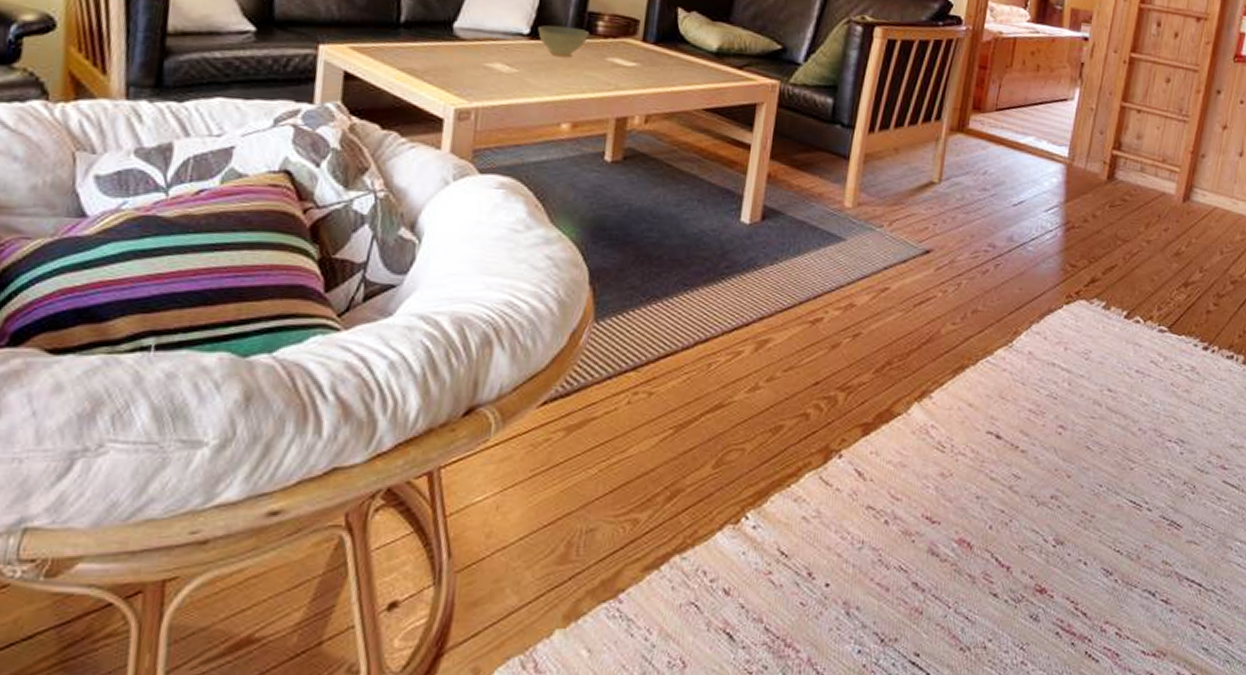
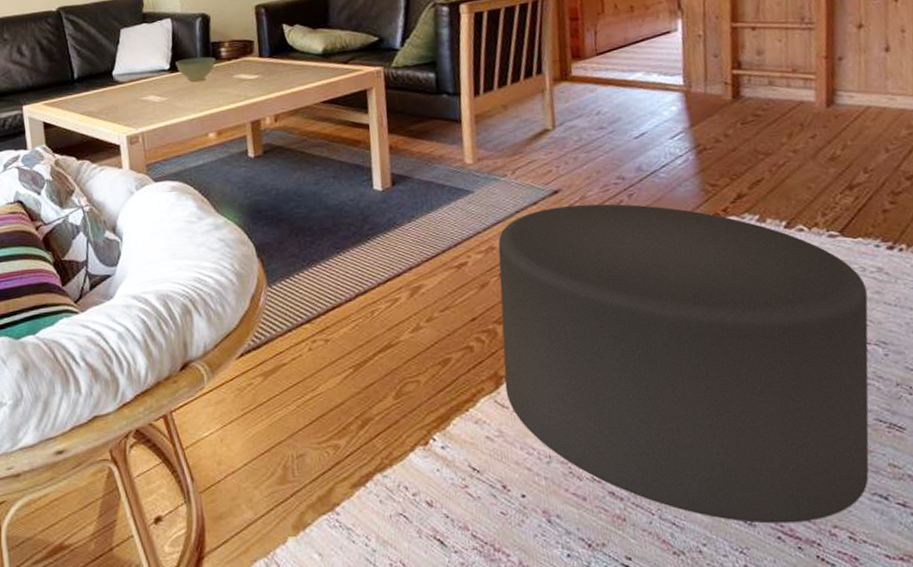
pouf: none [833,268,1179,619] -> present [498,203,869,524]

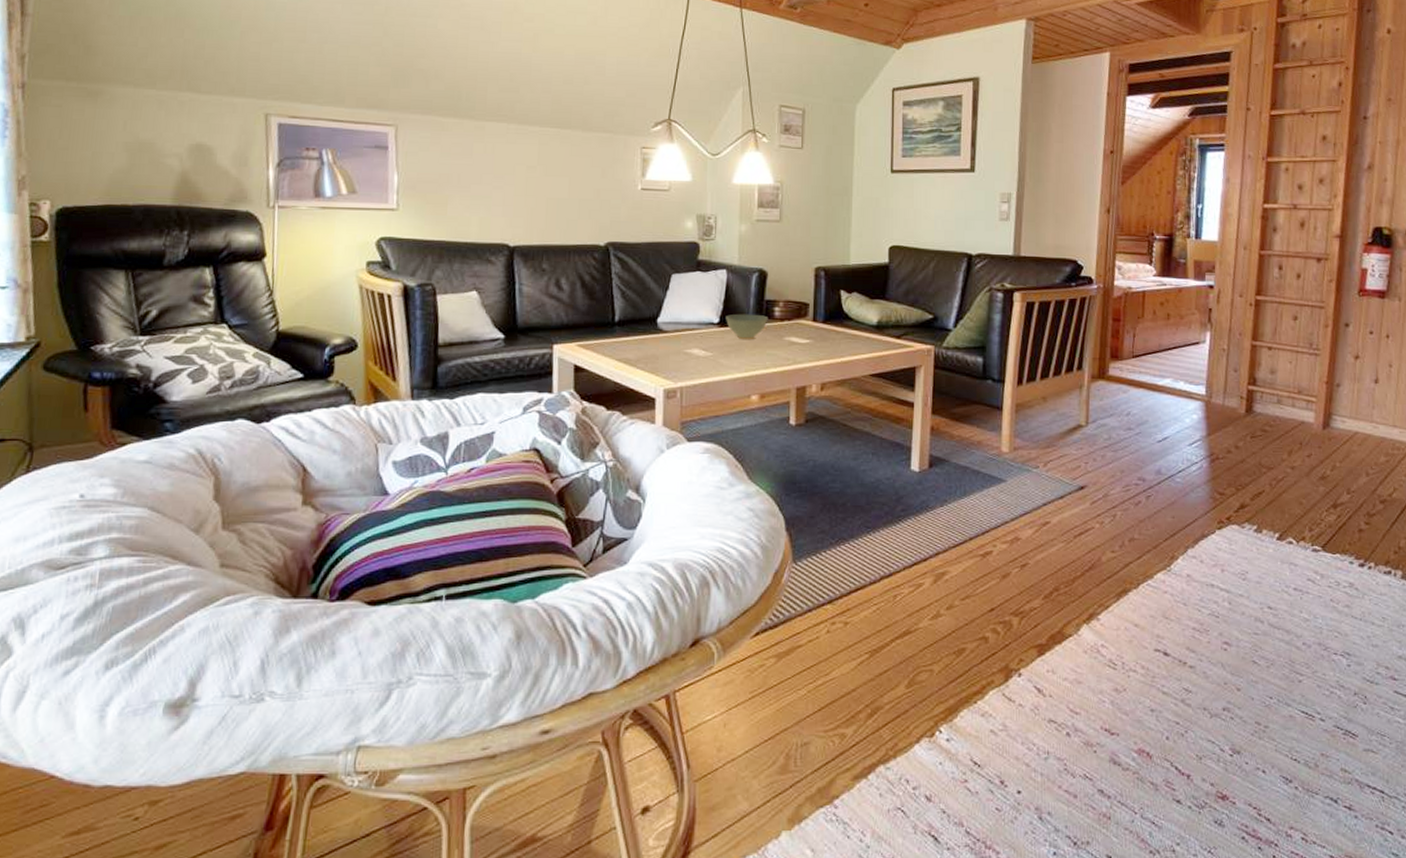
pouf: present [498,203,869,524] -> none [1014,503,1339,824]

